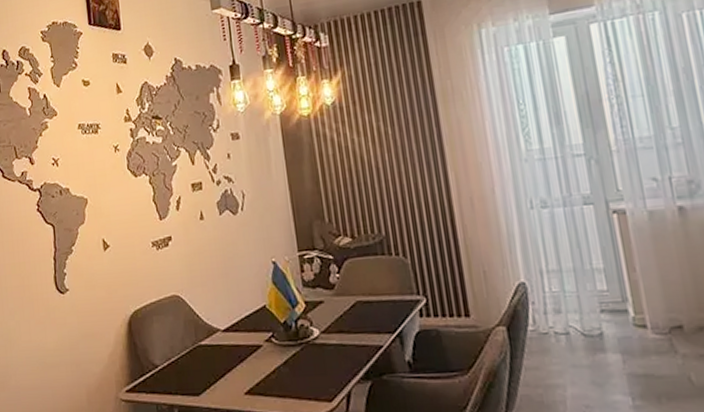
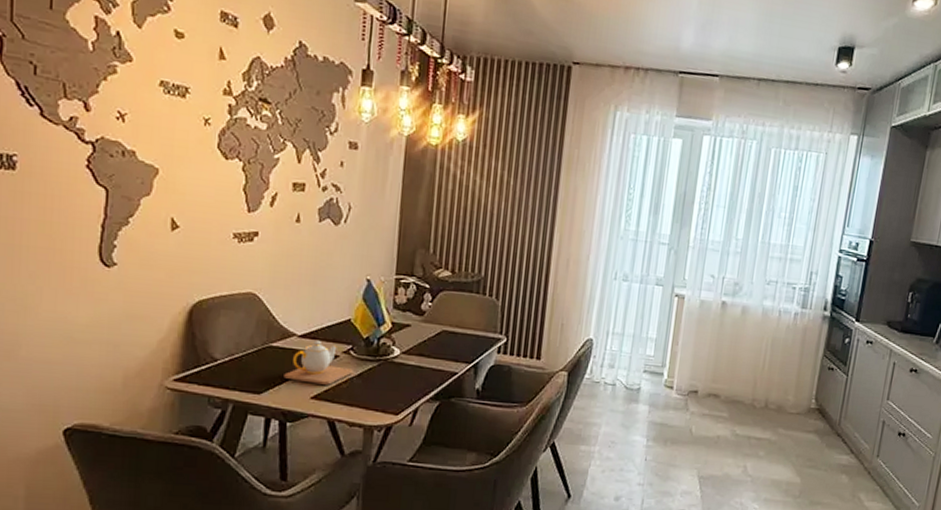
teapot: none [216,332,279,378] -> present [284,340,353,385]

